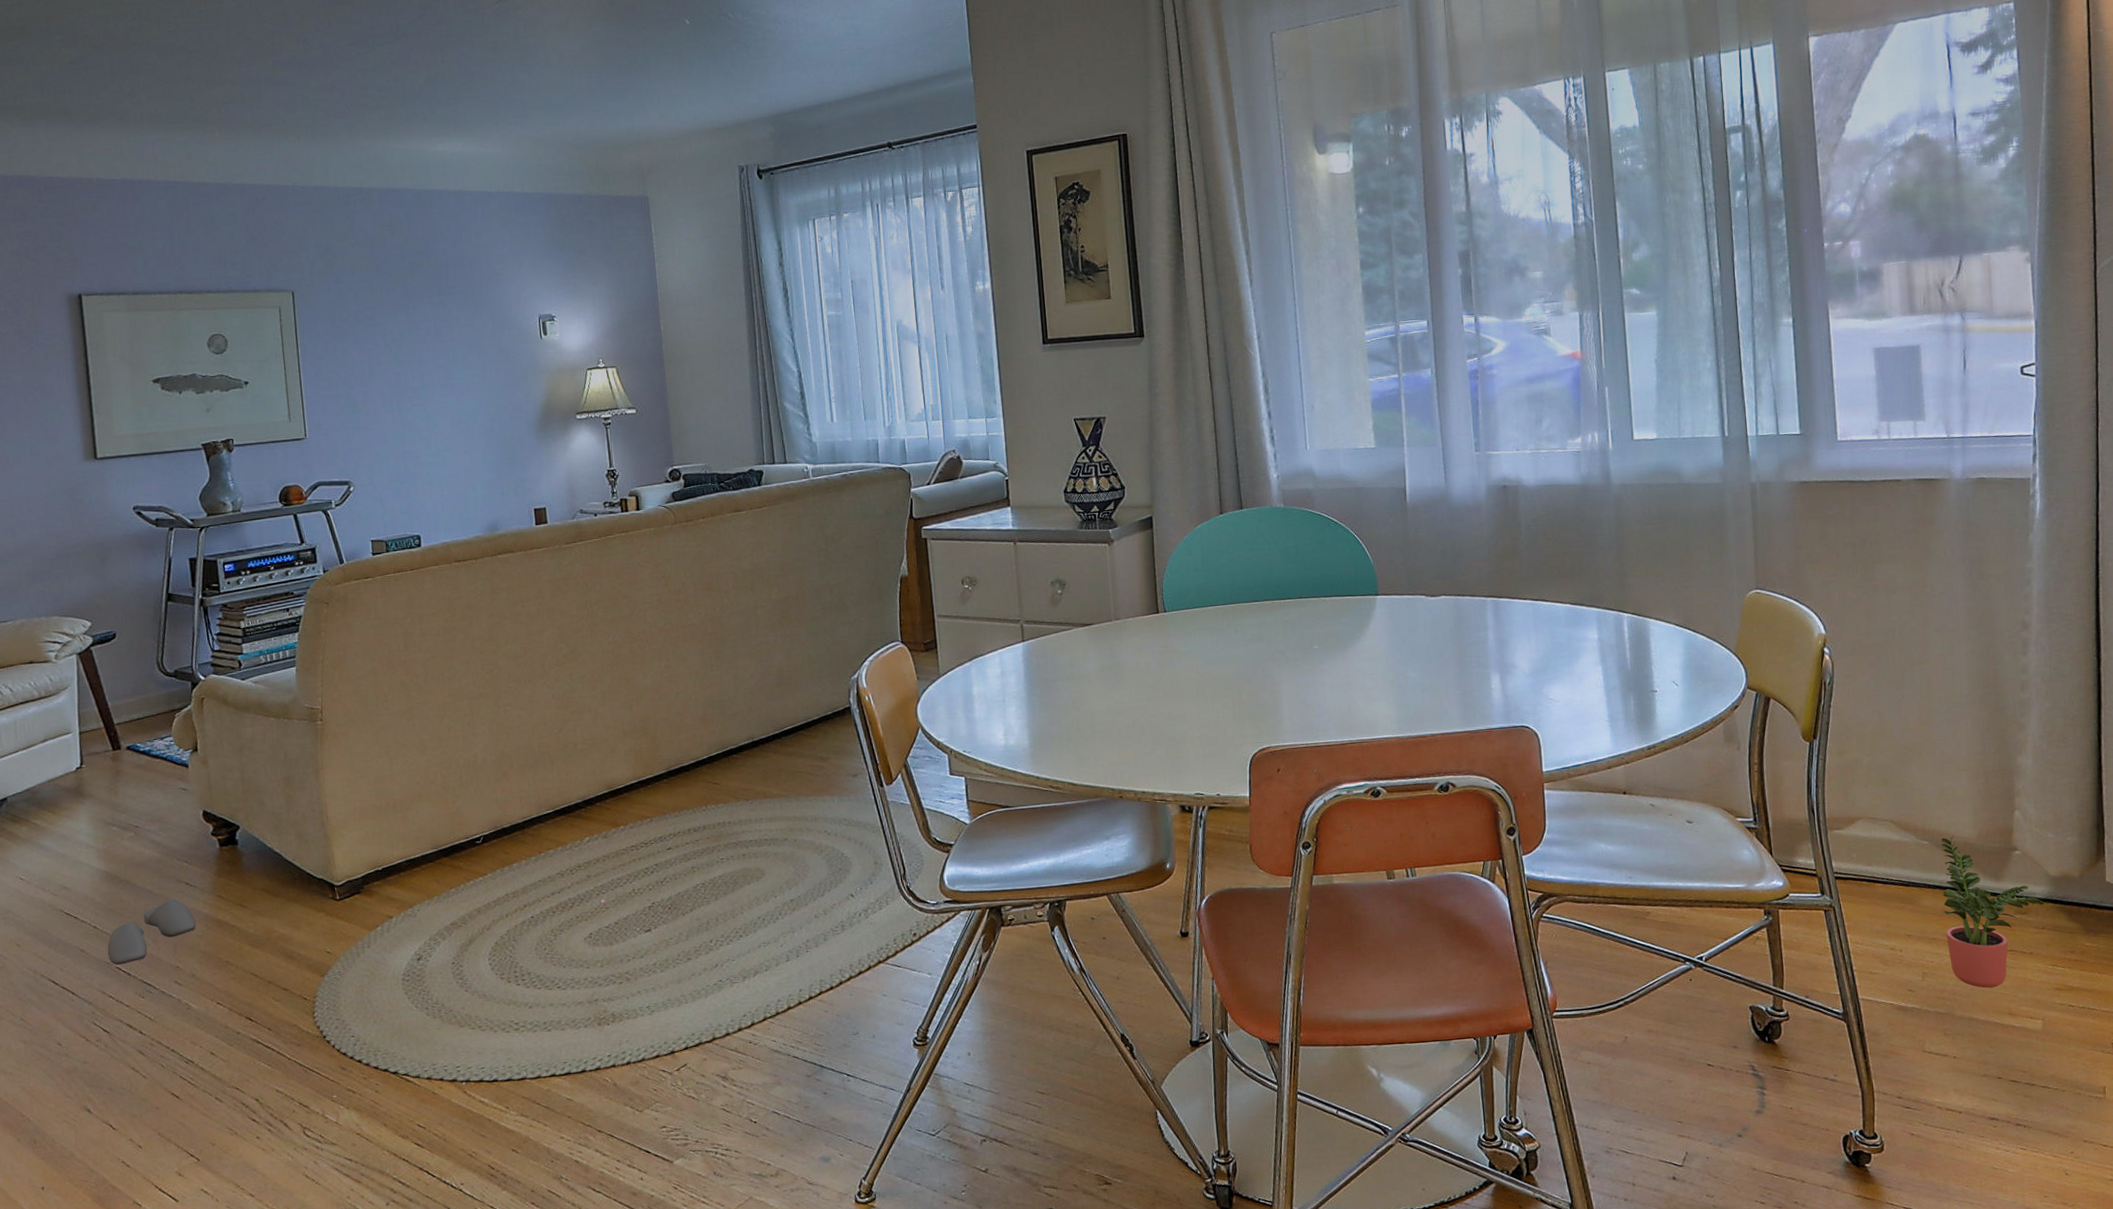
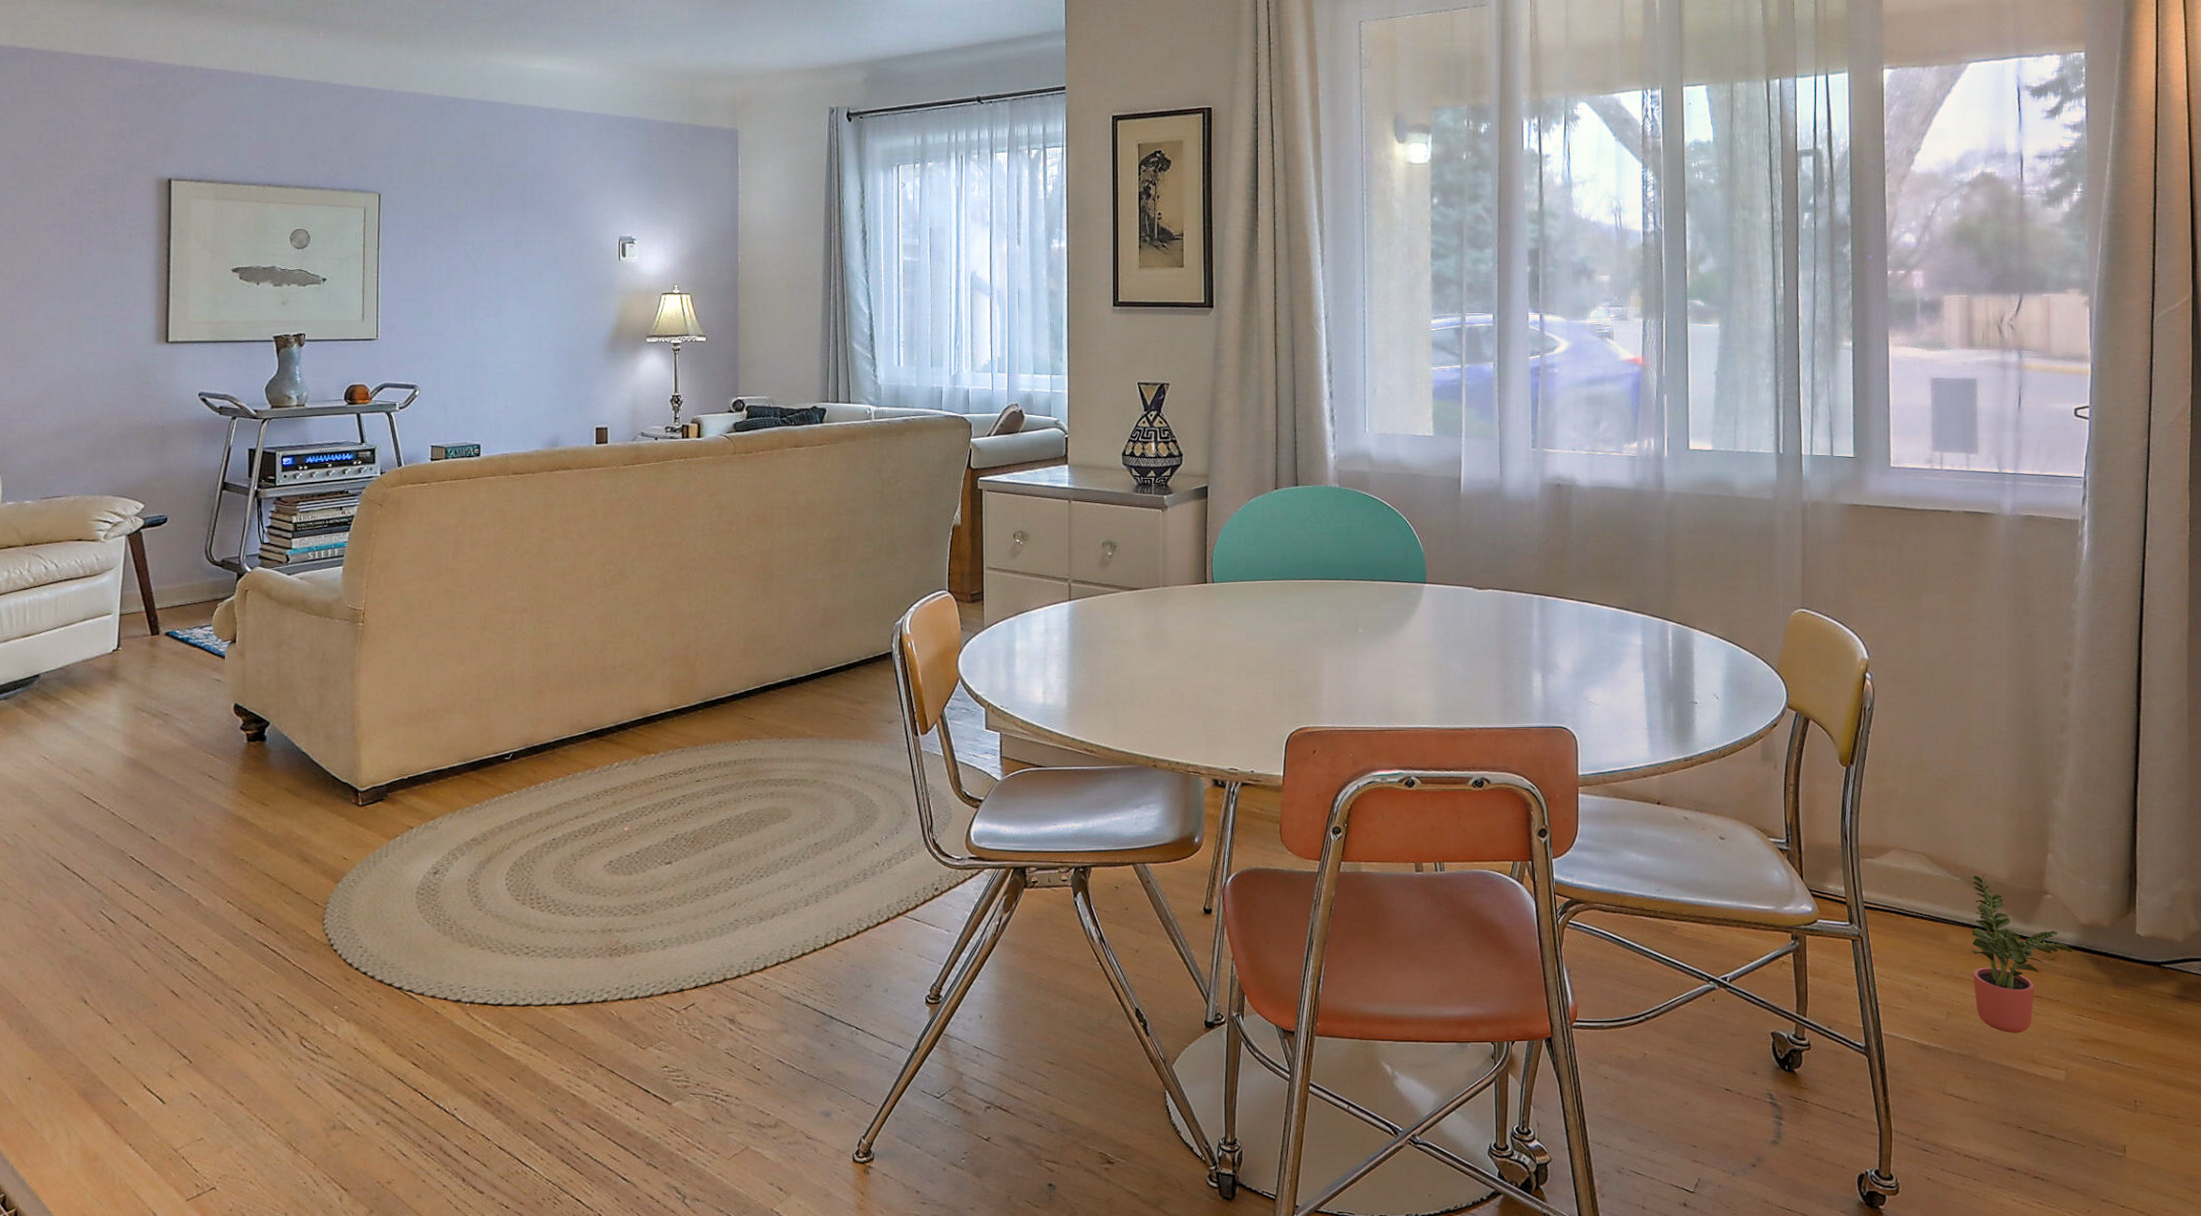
slippers: present [107,899,196,965] -> none [122,791,215,854]

